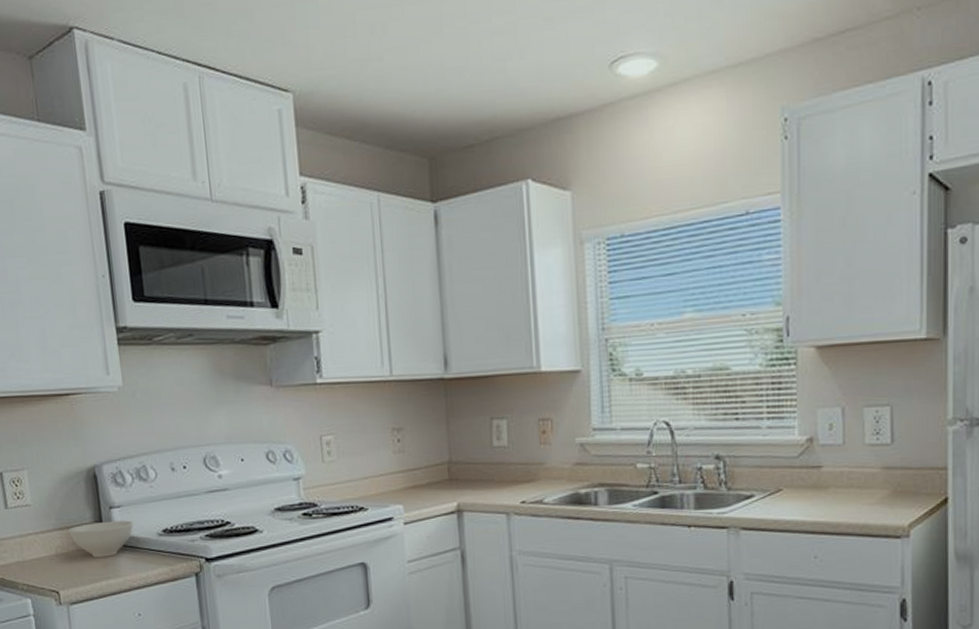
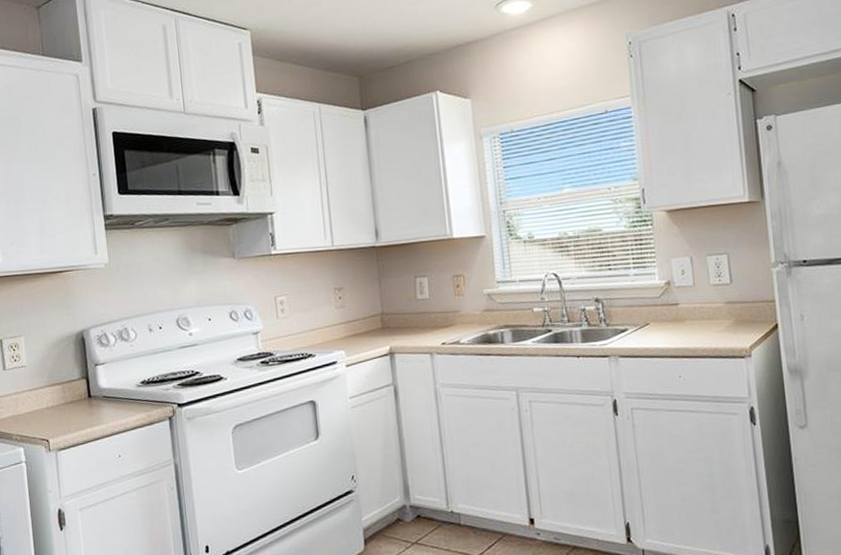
bowl: present [67,520,134,558] -> none [58,375,116,409]

